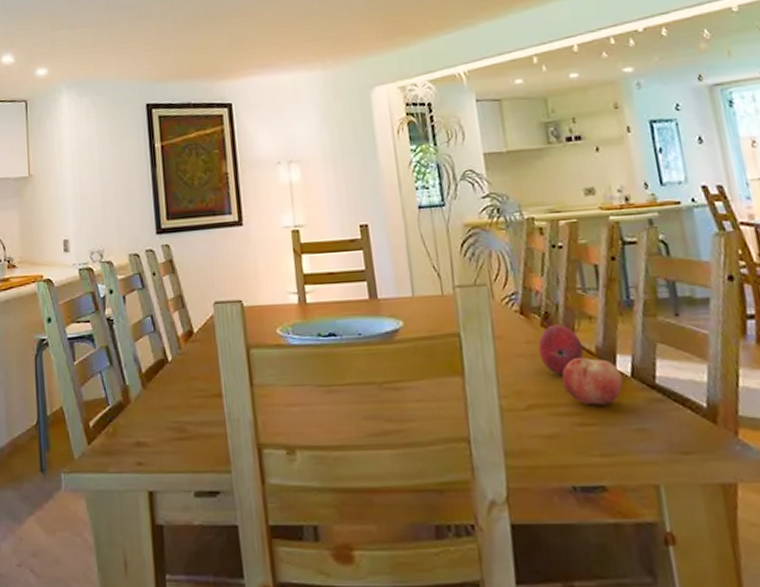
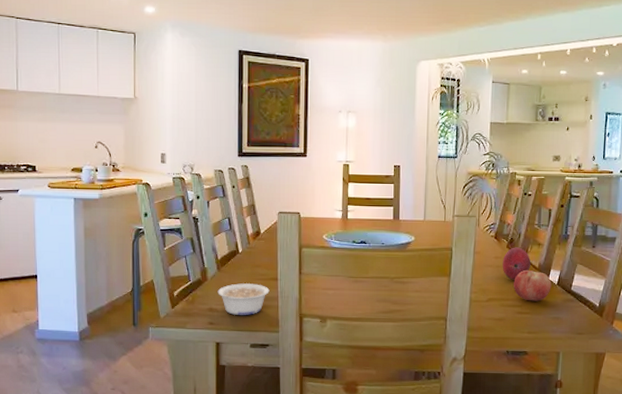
legume: none [144,402,213,450] -> present [217,282,270,315]

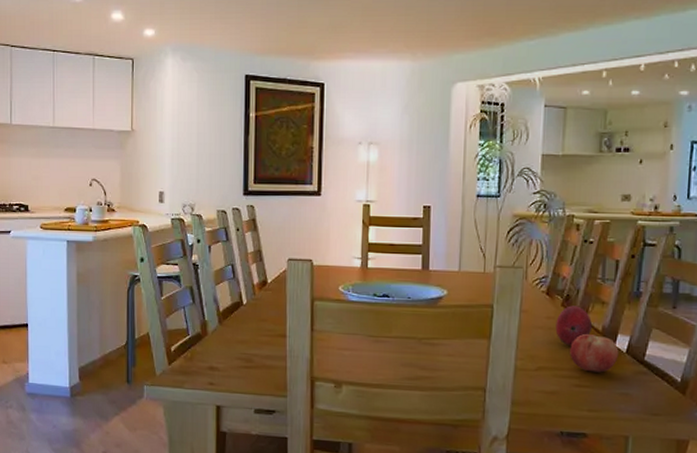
legume: present [217,282,270,315] -> none [219,339,277,376]

